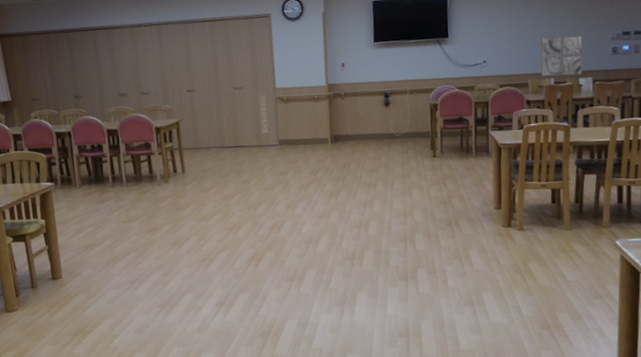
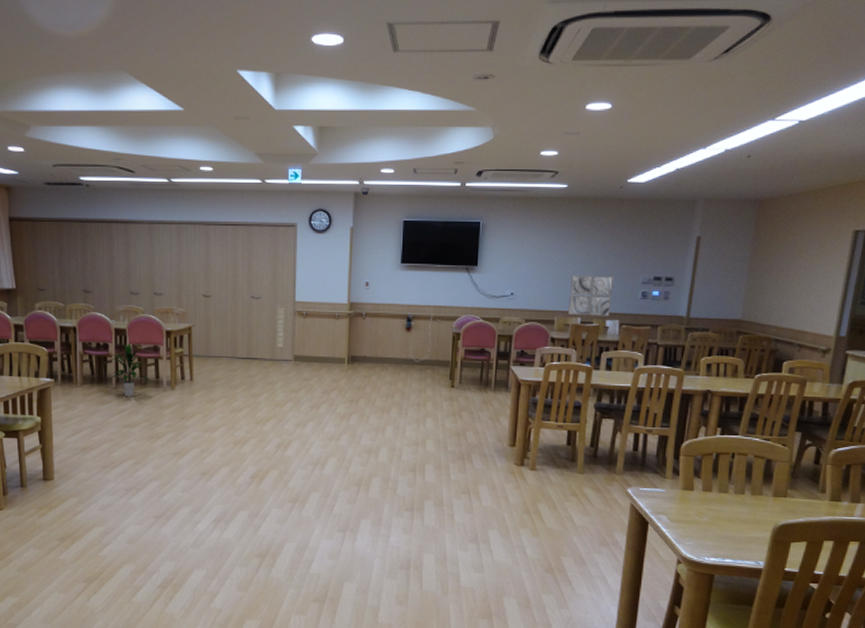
indoor plant: none [105,143,146,194] -> present [110,344,151,397]

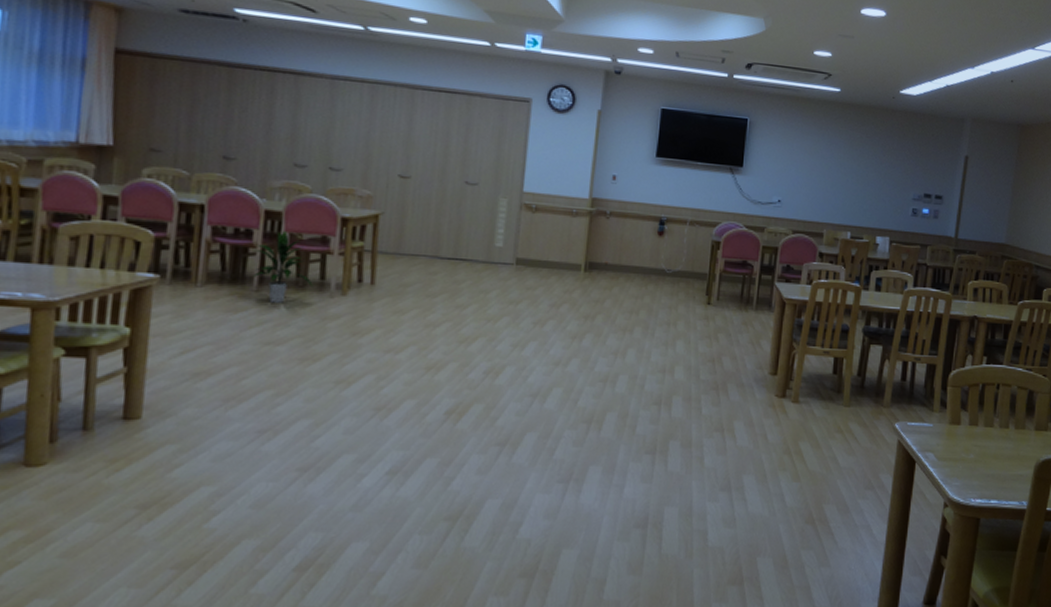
wall art: present [567,275,614,316] -> none [837,185,886,232]

